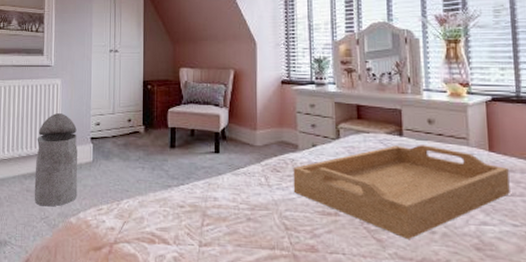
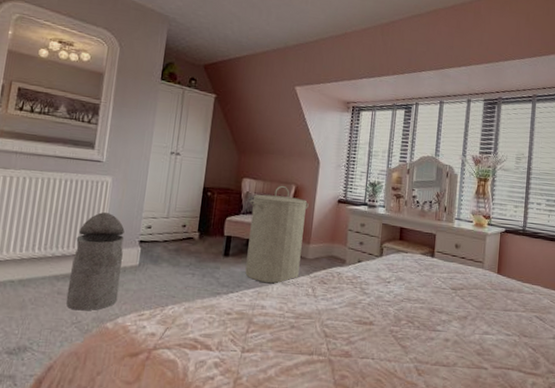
laundry hamper: none [189,71,250,174] -> present [245,185,309,284]
serving tray: present [293,145,510,239] -> none [336,265,510,346]

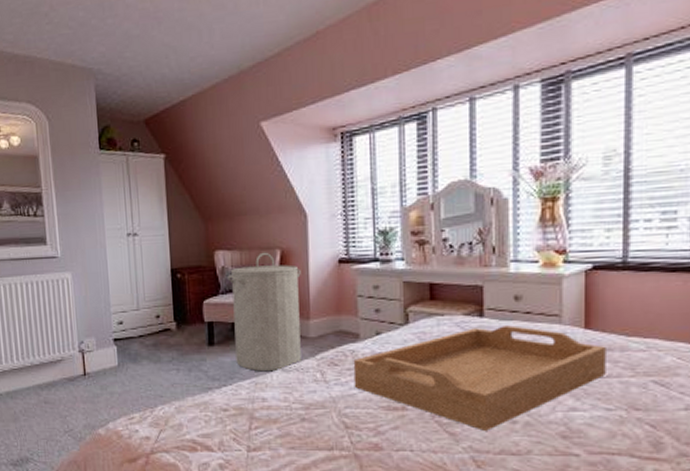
trash can: present [66,212,125,311] -> none [50,313,104,418]
serving tray: none [336,265,510,346] -> present [353,325,606,431]

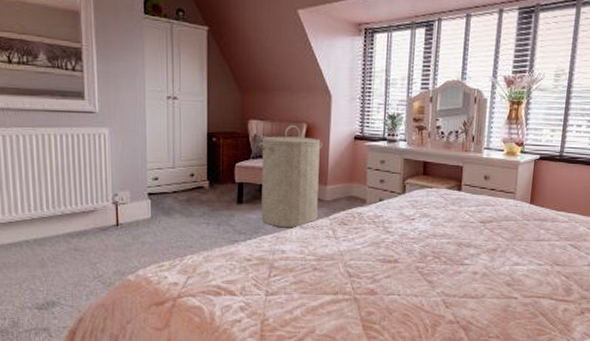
serving tray: present [353,325,606,431] -> none [358,198,543,280]

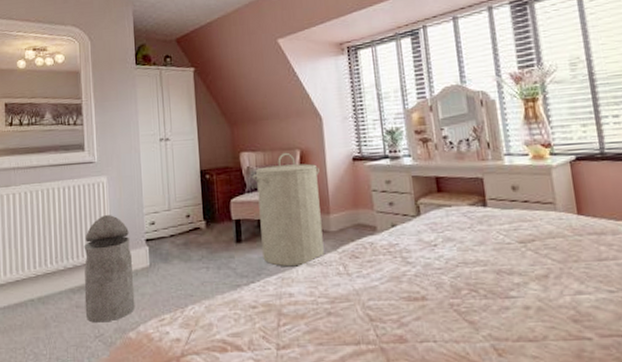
trash can: none [83,167,135,265] -> present [84,215,135,323]

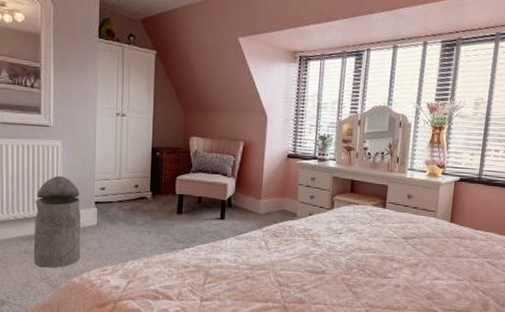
laundry hamper: present [252,152,324,267] -> none [199,142,258,239]

